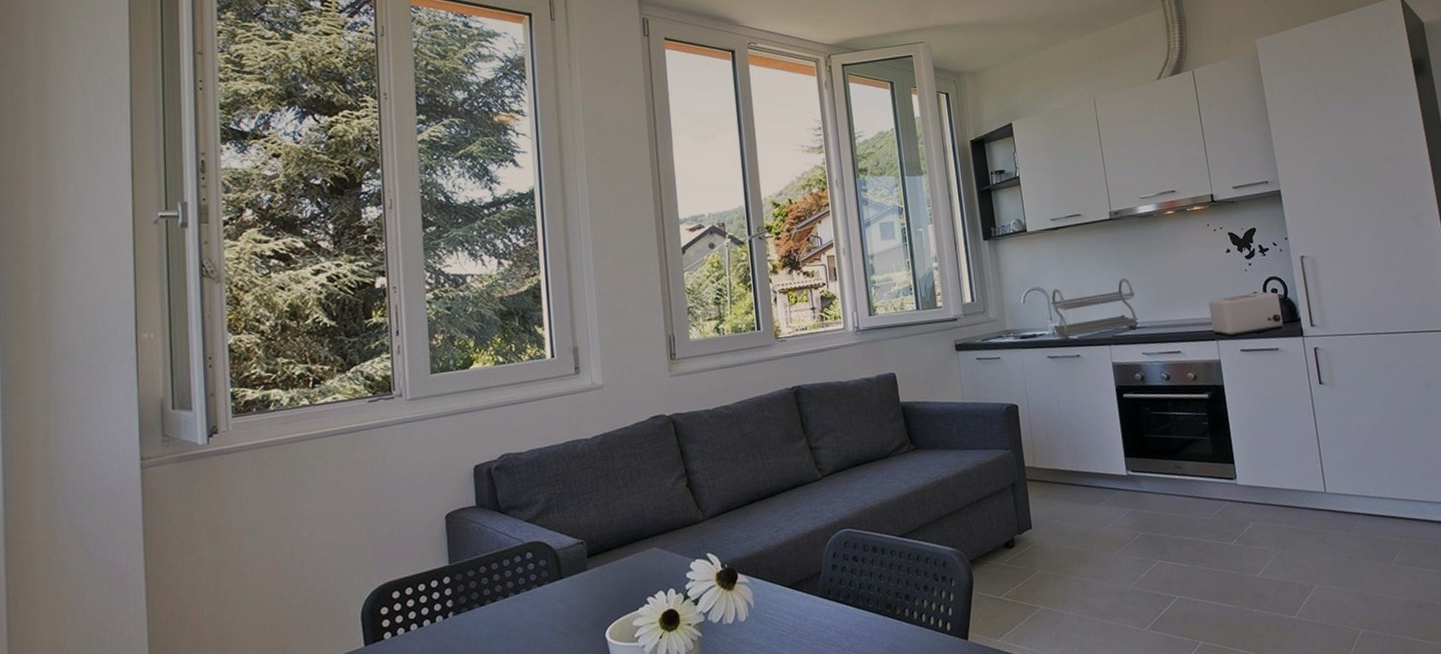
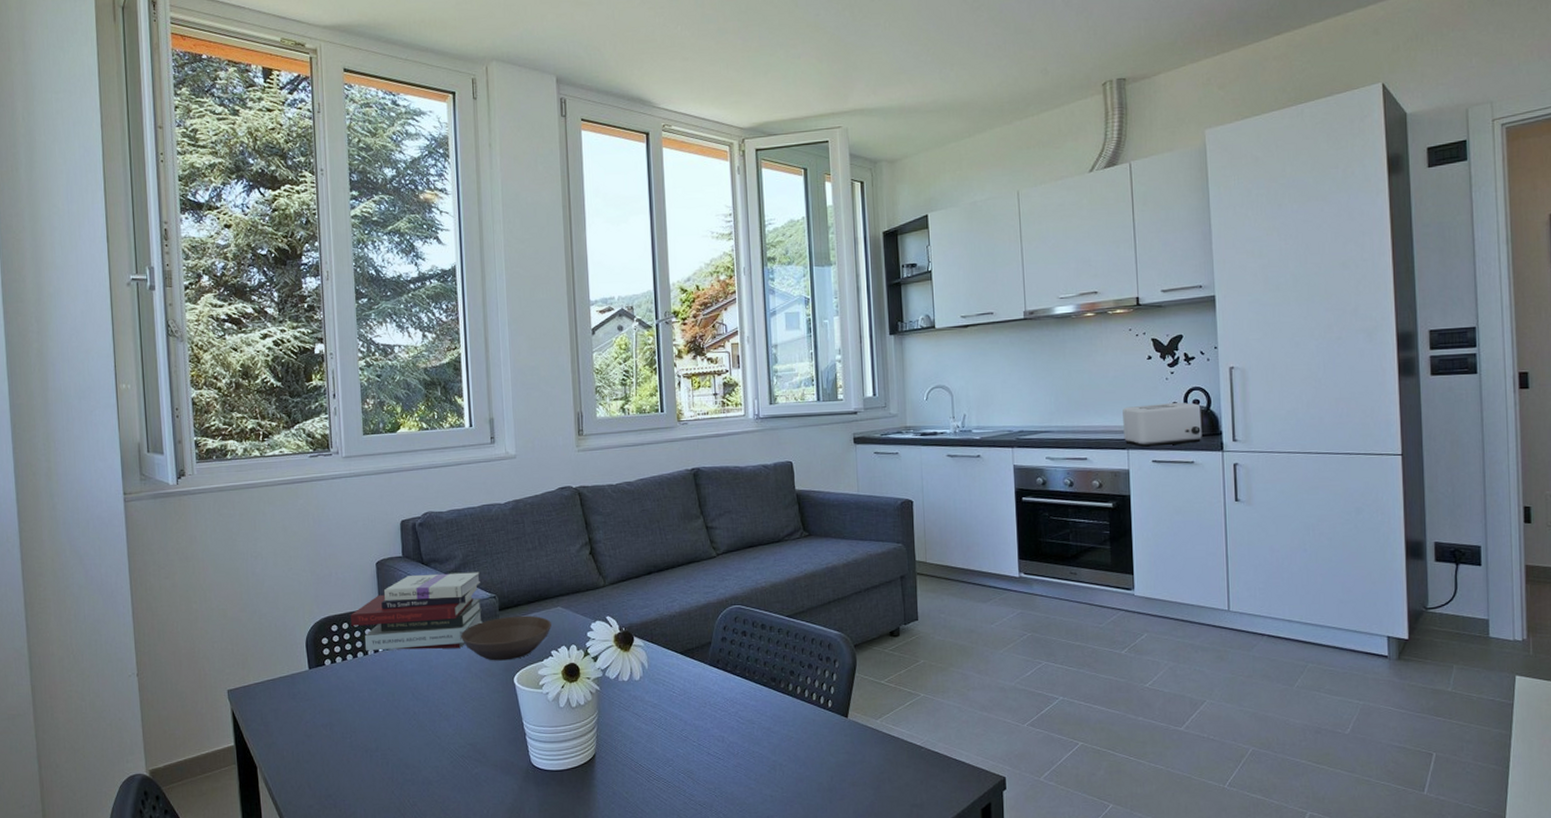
books: none [415,516,569,618] -> present [351,572,482,651]
bowl: none [543,560,647,616] -> present [460,615,551,661]
dish rack: present [1050,278,1139,341] -> none [954,381,1045,440]

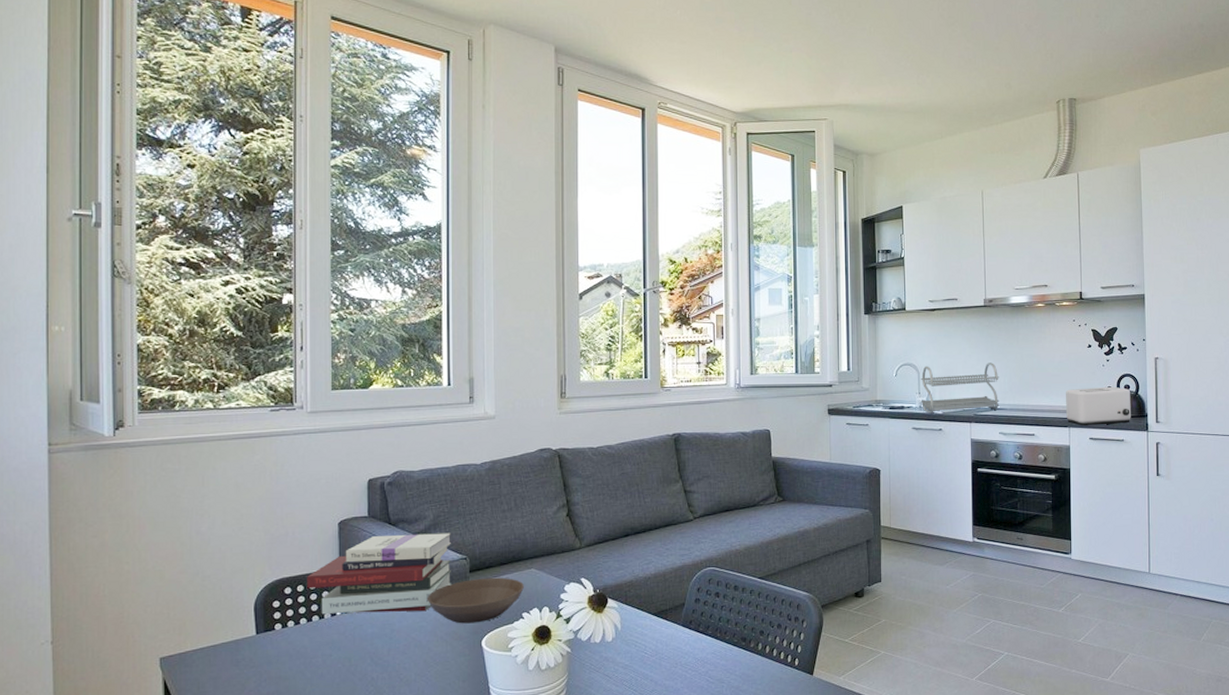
dish rack: none [954,381,1045,440] -> present [920,363,1000,415]

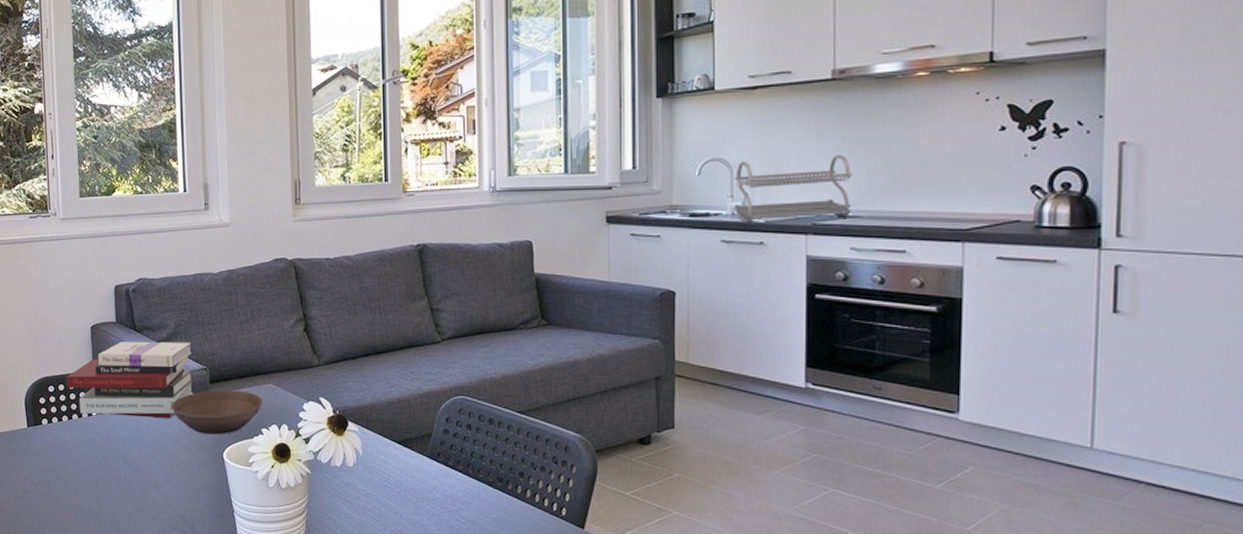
toaster: present [1066,386,1131,427] -> none [959,185,1073,241]

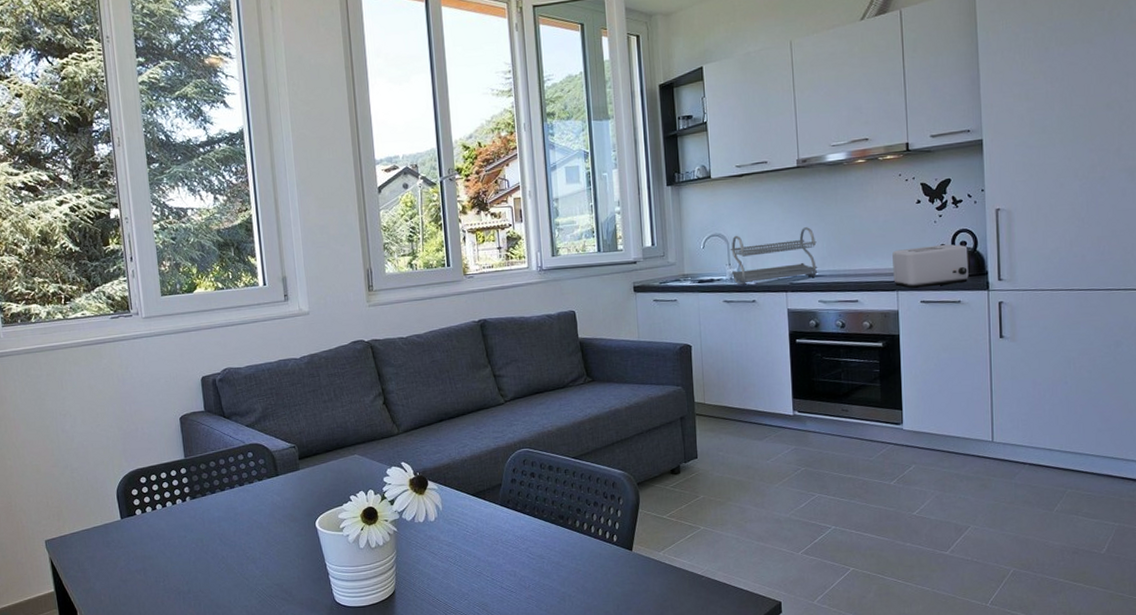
books: present [66,341,193,419] -> none [158,423,284,501]
bowl: present [171,390,262,435] -> none [263,463,349,507]
toaster: none [959,185,1073,241] -> present [892,244,969,289]

